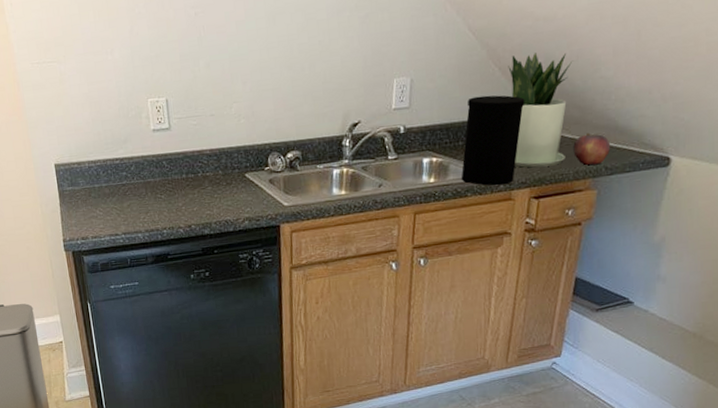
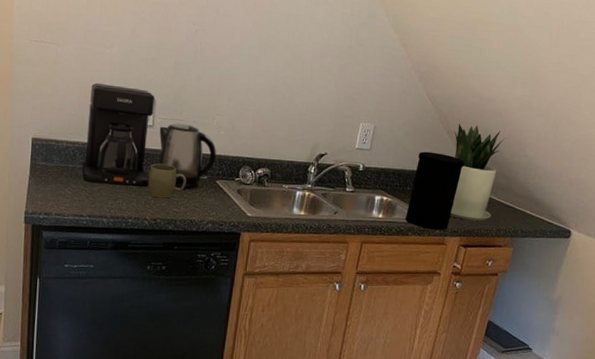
coffee maker: none [101,91,177,200] -> present [82,83,155,188]
mug: none [174,166,215,203] -> present [147,163,187,198]
kettle: none [176,119,241,190] -> present [159,123,216,190]
fruit: present [573,133,611,166] -> none [498,199,527,227]

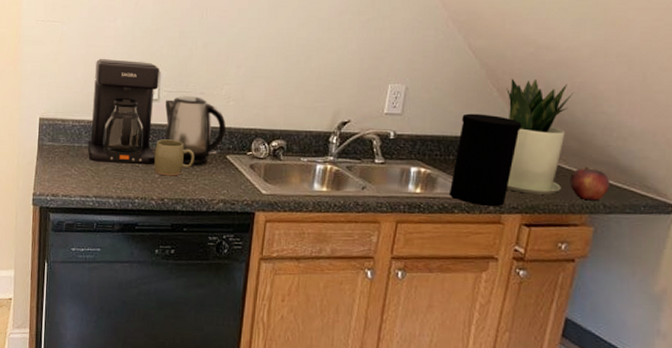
fruit: none [498,199,527,227] -> present [570,166,611,201]

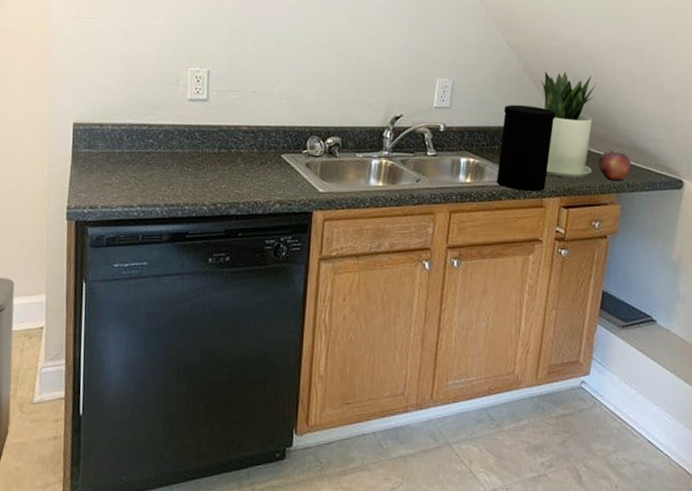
coffee maker: present [88,59,159,165] -> none [131,58,208,169]
mug: present [153,139,195,176] -> none [204,141,248,179]
kettle: present [165,95,226,166] -> none [215,94,279,168]

